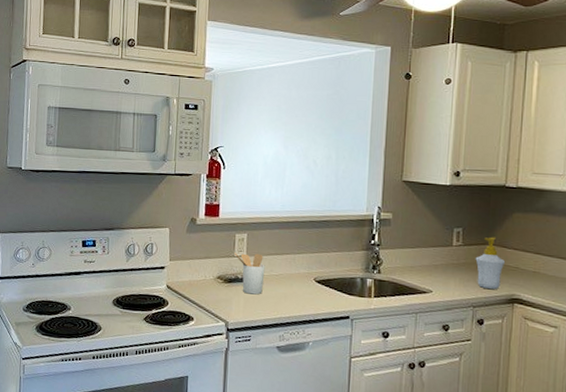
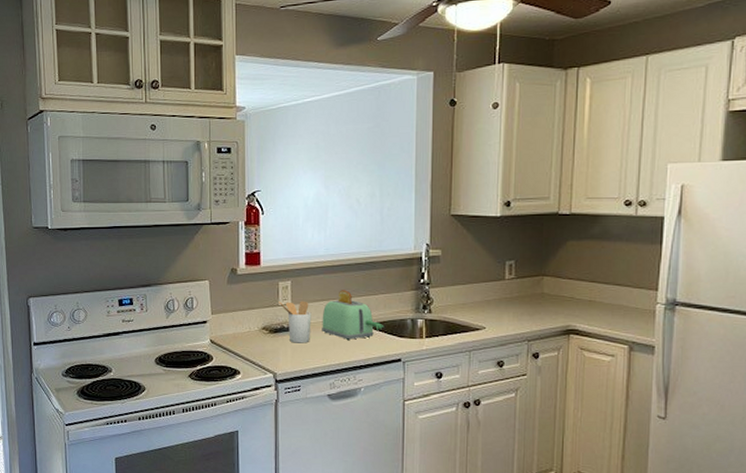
toaster: none [274,245,335,295] -> present [322,290,385,341]
soap bottle: present [475,236,506,290] -> none [529,267,561,322]

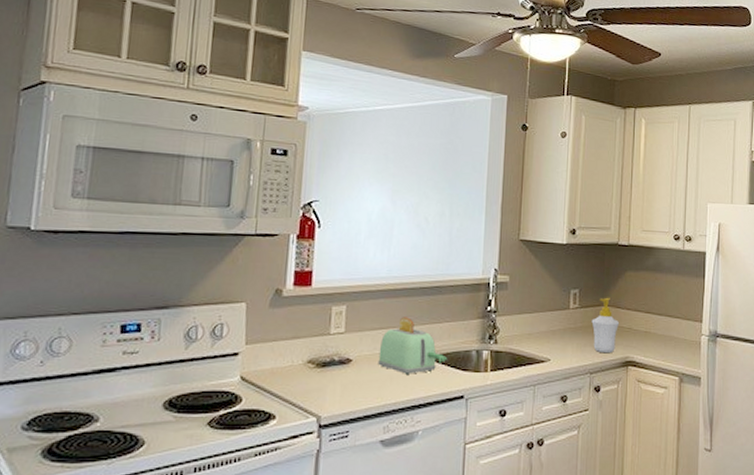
utensil holder: present [279,301,312,343] -> none [330,329,368,379]
soap bottle: none [529,267,561,322] -> present [591,297,620,354]

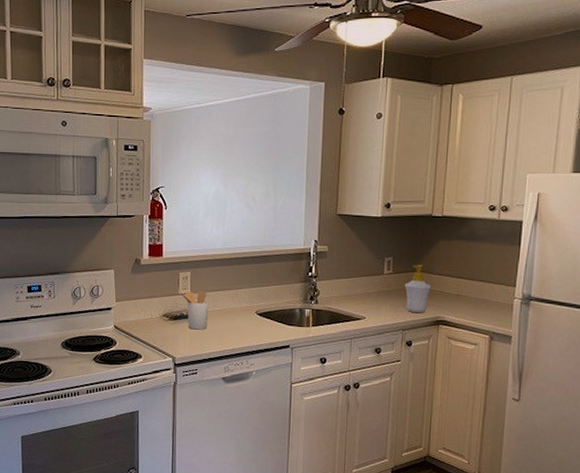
utensil holder: none [330,329,368,379] -> present [179,290,209,330]
toaster: present [378,317,448,376] -> none [218,281,275,328]

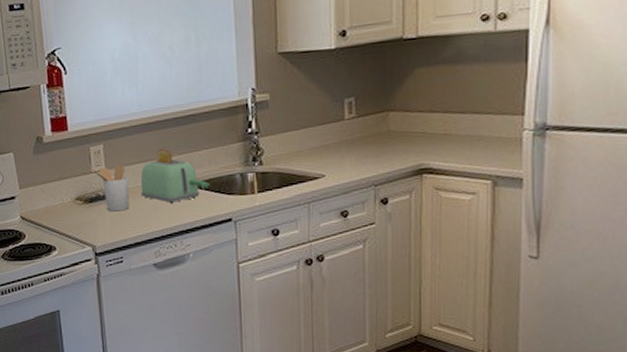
toaster: none [218,281,275,328] -> present [140,148,211,204]
soap bottle: present [404,264,432,314] -> none [373,101,410,163]

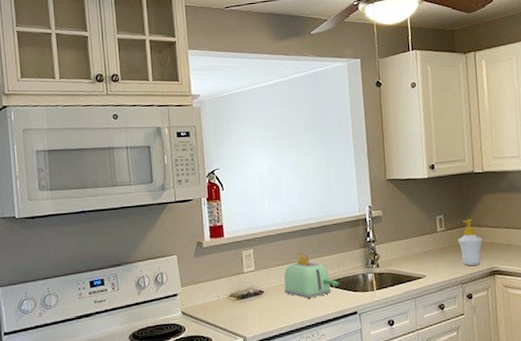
utensil holder: present [91,165,130,212] -> none [243,266,275,307]
soap bottle: none [373,101,410,163] -> present [457,218,483,266]

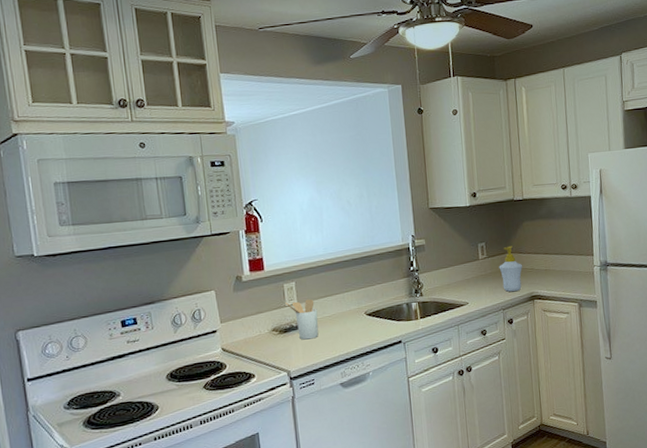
utensil holder: none [243,266,275,307] -> present [285,299,319,340]
toaster: present [284,253,340,300] -> none [327,284,384,331]

